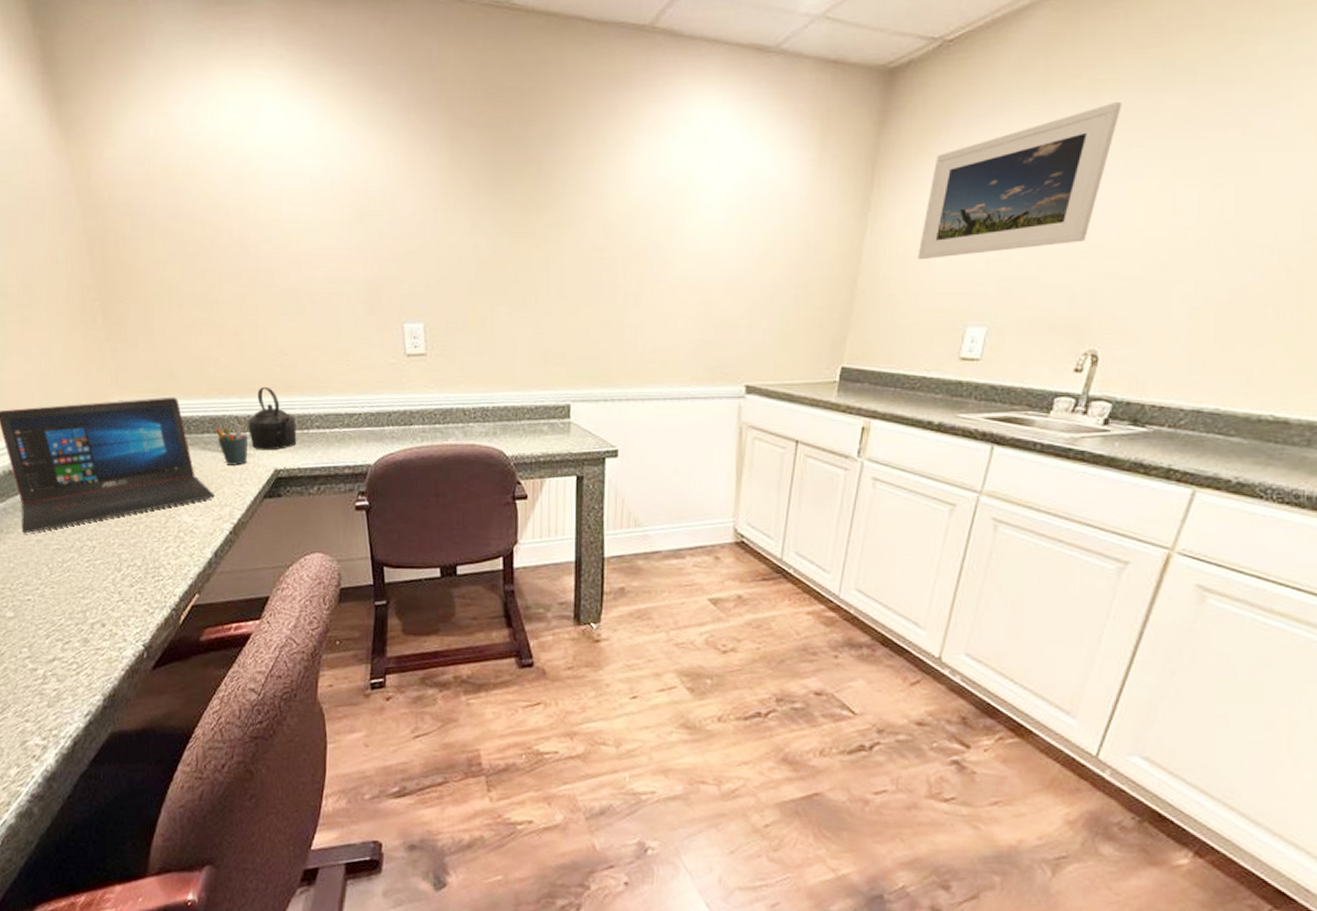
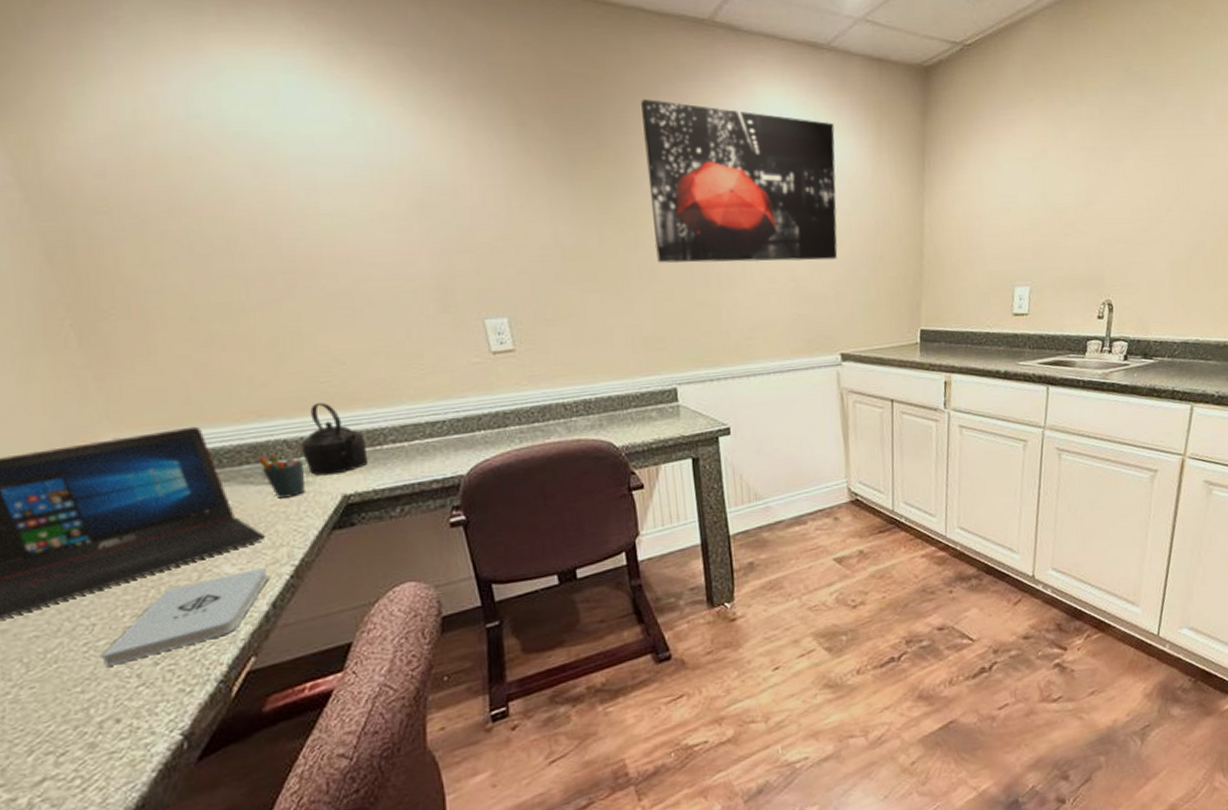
notepad: none [97,521,215,582] -> present [101,568,270,666]
wall art: none [566,111,772,284] -> present [641,99,838,264]
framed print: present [917,102,1122,260] -> none [968,99,1101,232]

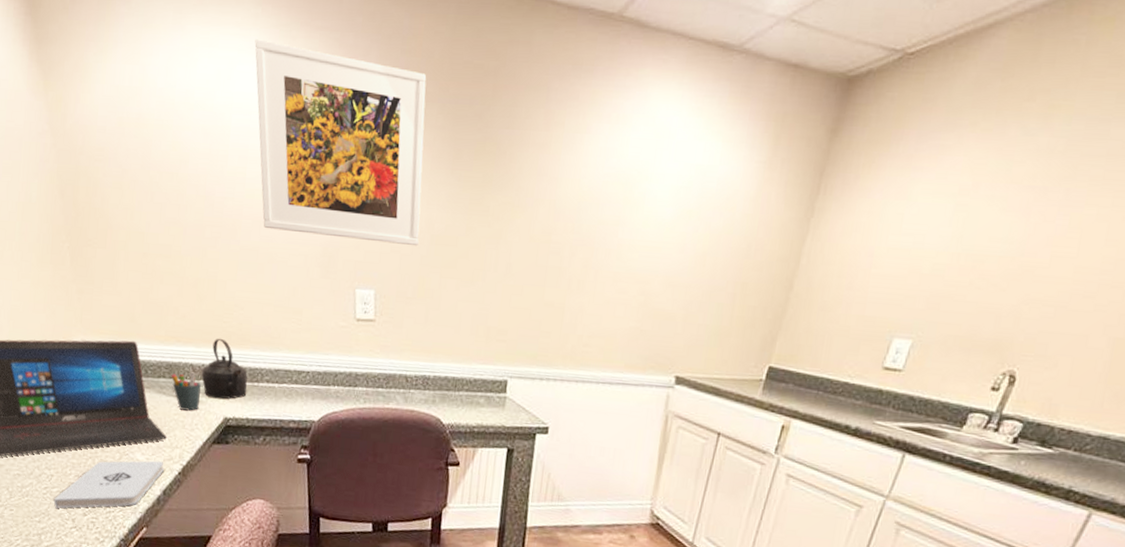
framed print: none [303,58,549,268] -> present [254,39,427,247]
wall art: present [641,99,838,264] -> none [515,94,726,279]

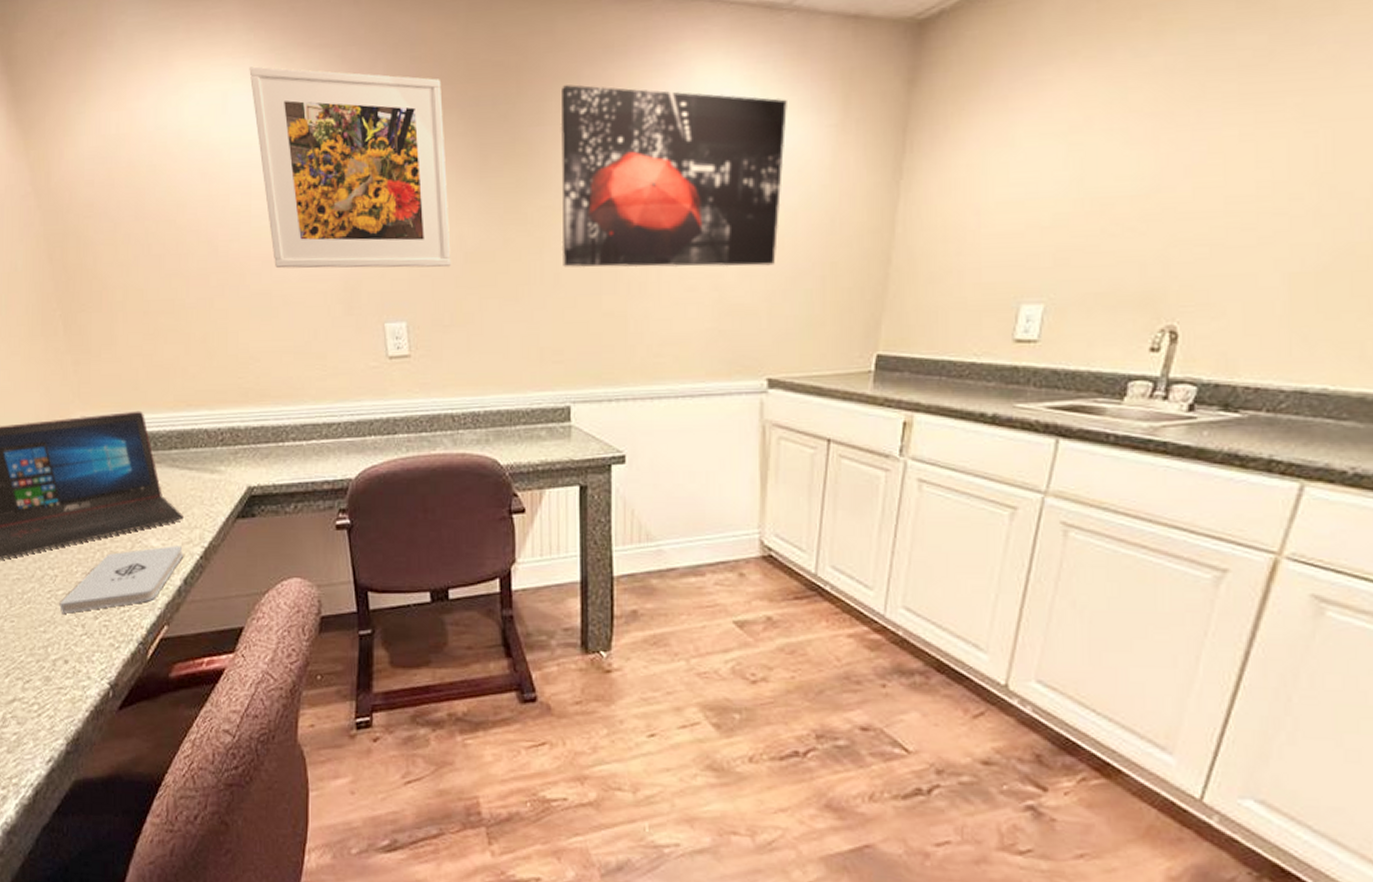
pen holder: present [170,372,201,411] -> none [183,439,219,484]
kettle: present [201,338,248,400] -> none [218,396,271,466]
wall art: none [515,94,726,279] -> present [560,84,787,268]

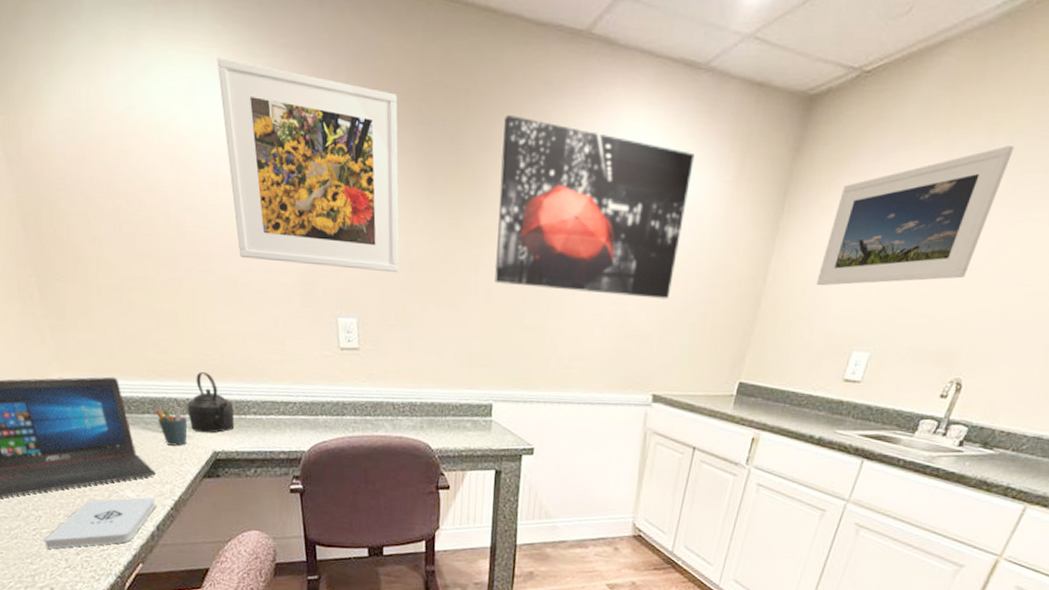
pen holder: none [183,439,219,484] -> present [155,407,188,446]
kettle: none [218,396,271,466] -> present [187,371,235,433]
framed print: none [959,44,1191,232] -> present [816,146,1015,286]

